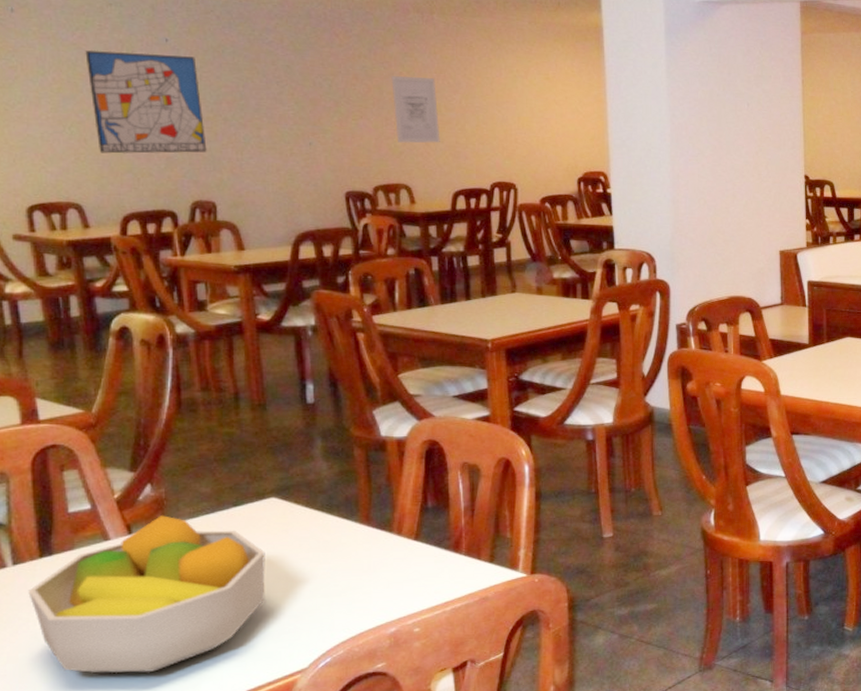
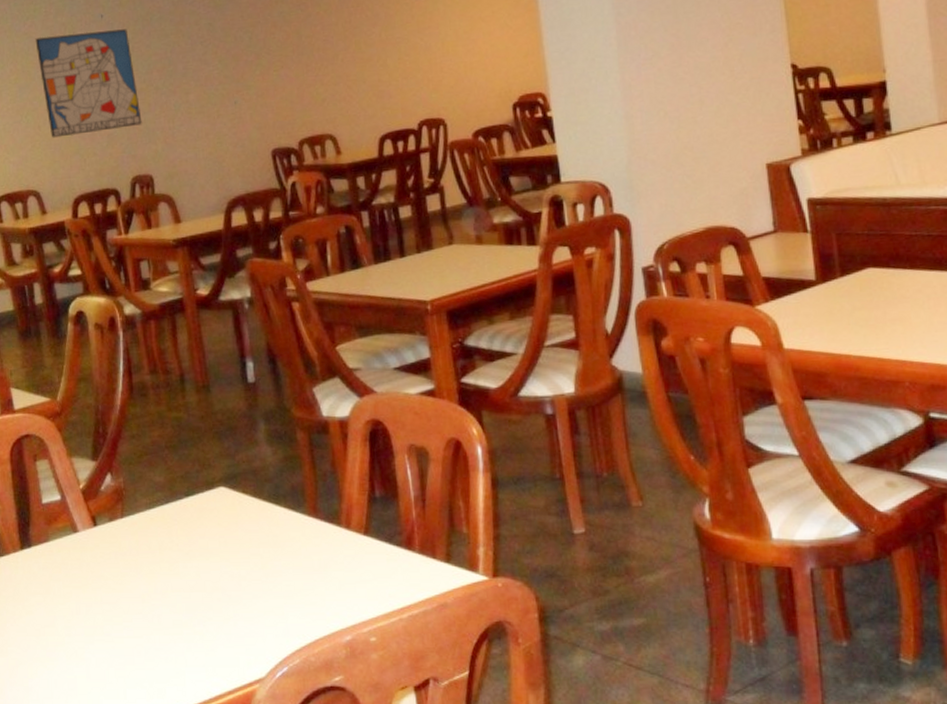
fruit bowl: present [28,515,265,674] -> none [13,506,221,674]
wall art: present [391,76,440,143] -> none [309,13,362,89]

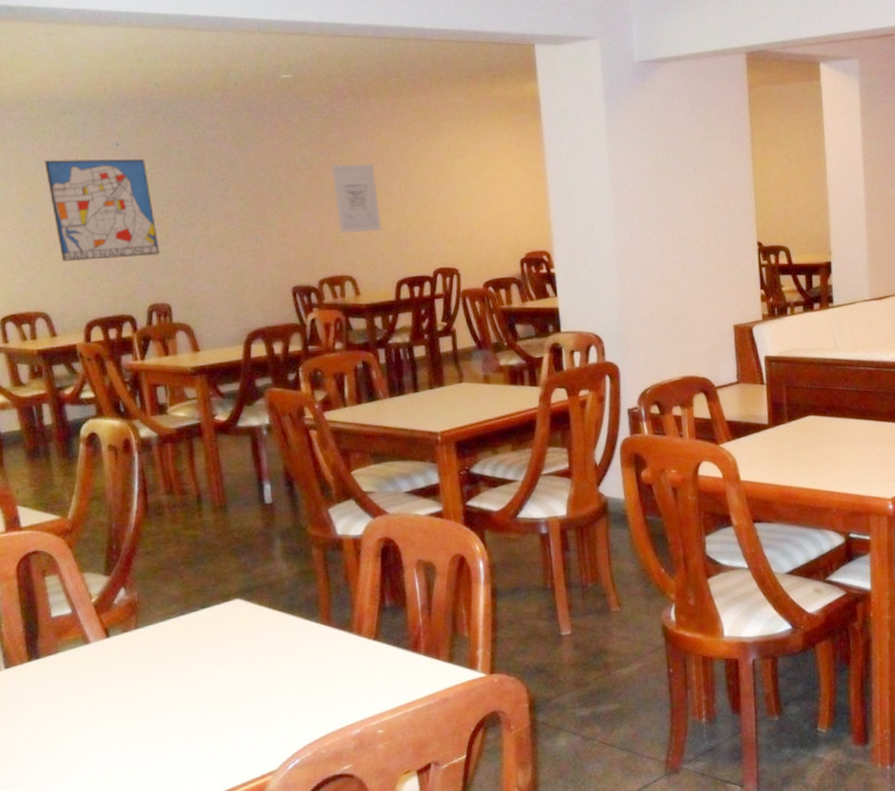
wall art: none [309,13,362,89] -> present [331,164,382,233]

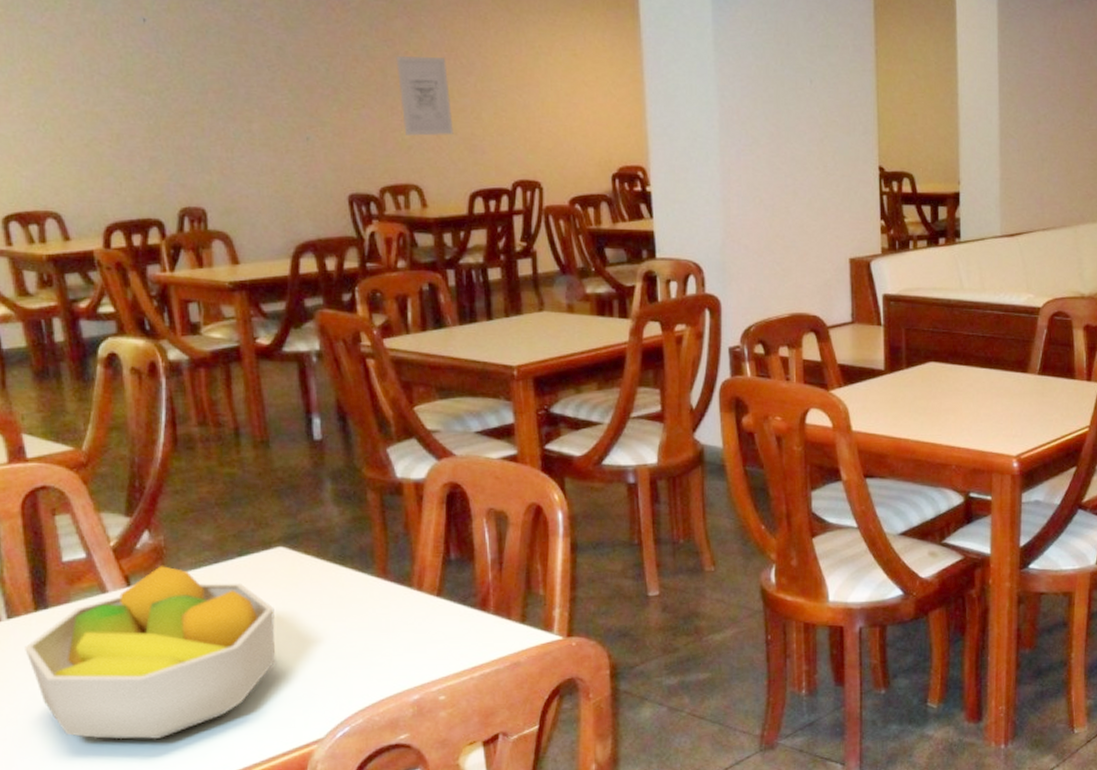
fruit bowl: none [20,619,235,774] -> present [25,566,276,740]
wall art: present [44,158,160,262] -> none [56,34,194,155]

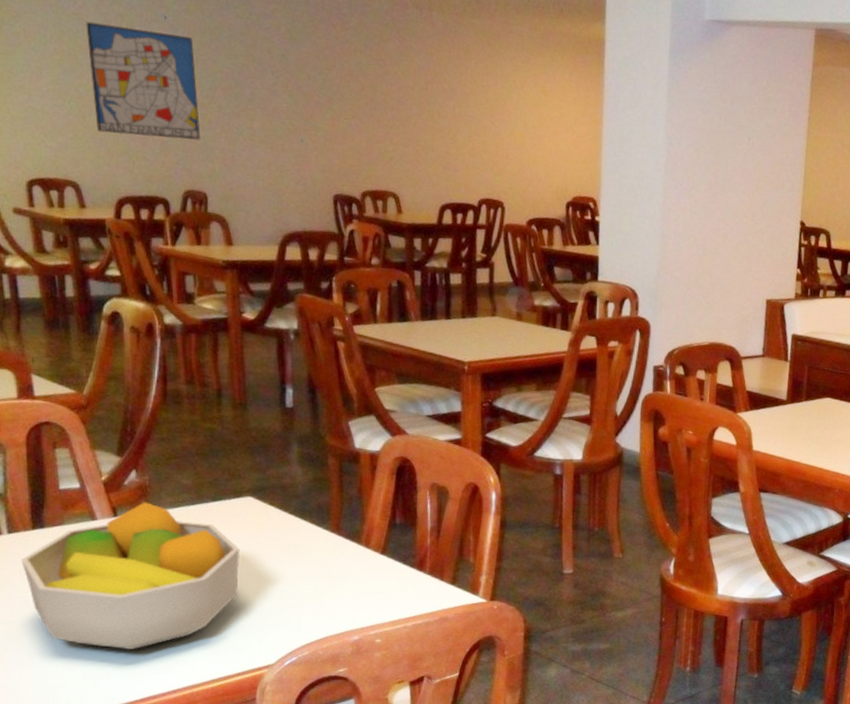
wall art: none [56,34,194,155] -> present [86,22,201,141]
wall art: present [396,56,454,136] -> none [386,75,431,152]

